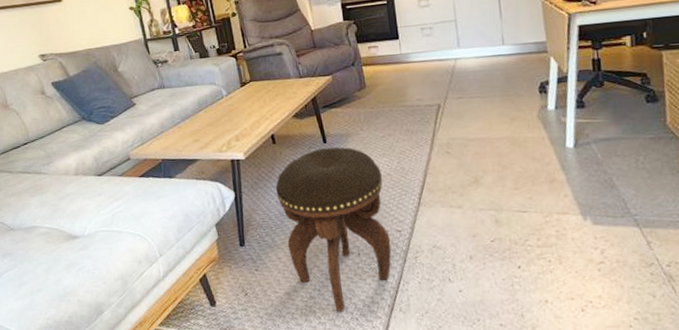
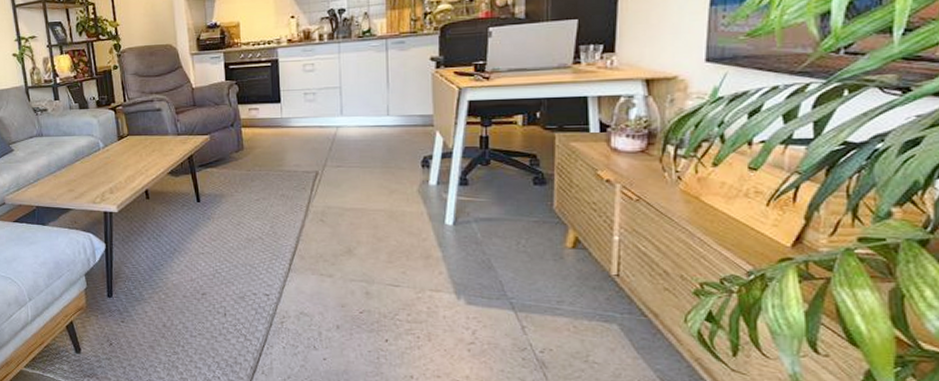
footstool: present [275,147,392,312] -> none [146,207,258,369]

